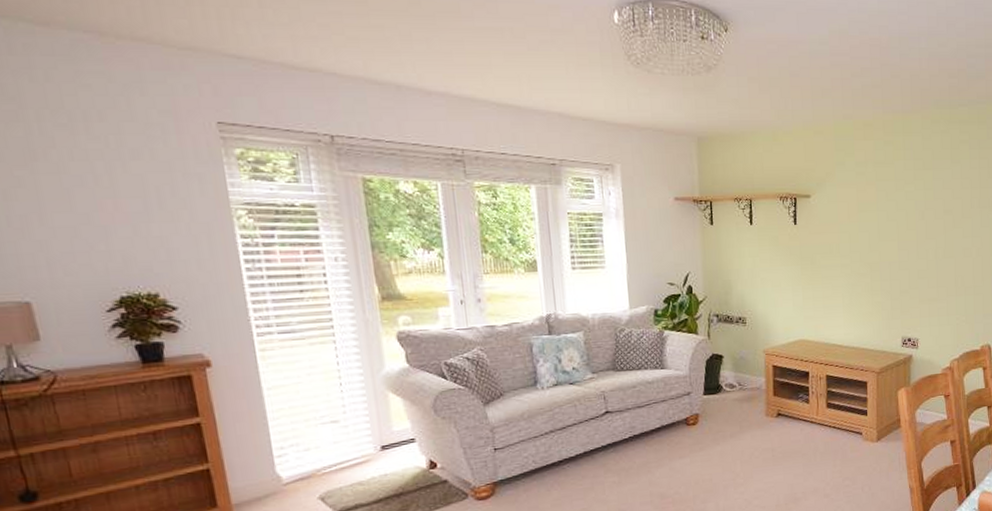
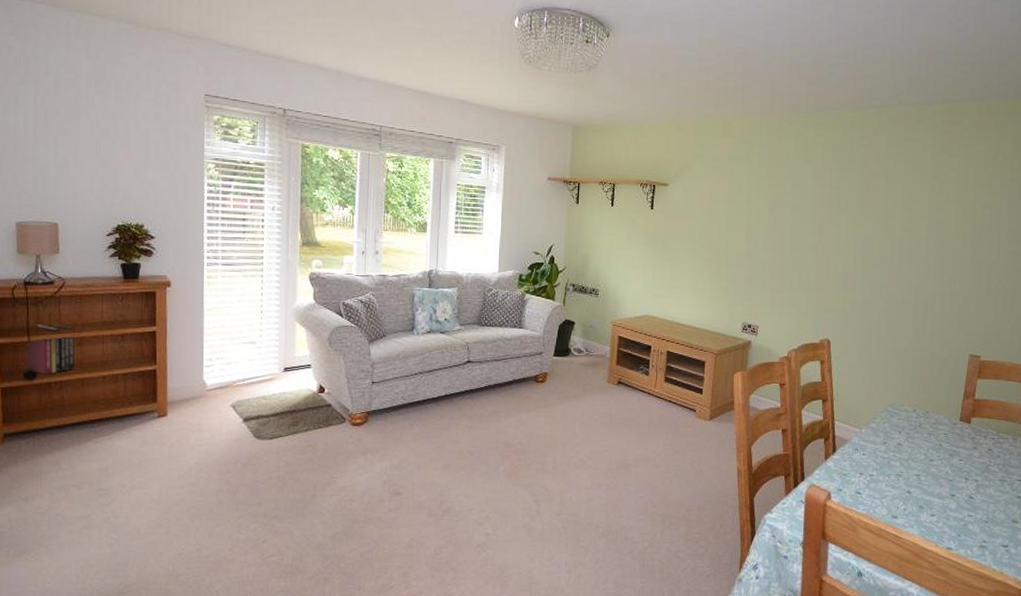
books: none [15,428,94,495] -> present [26,322,75,375]

